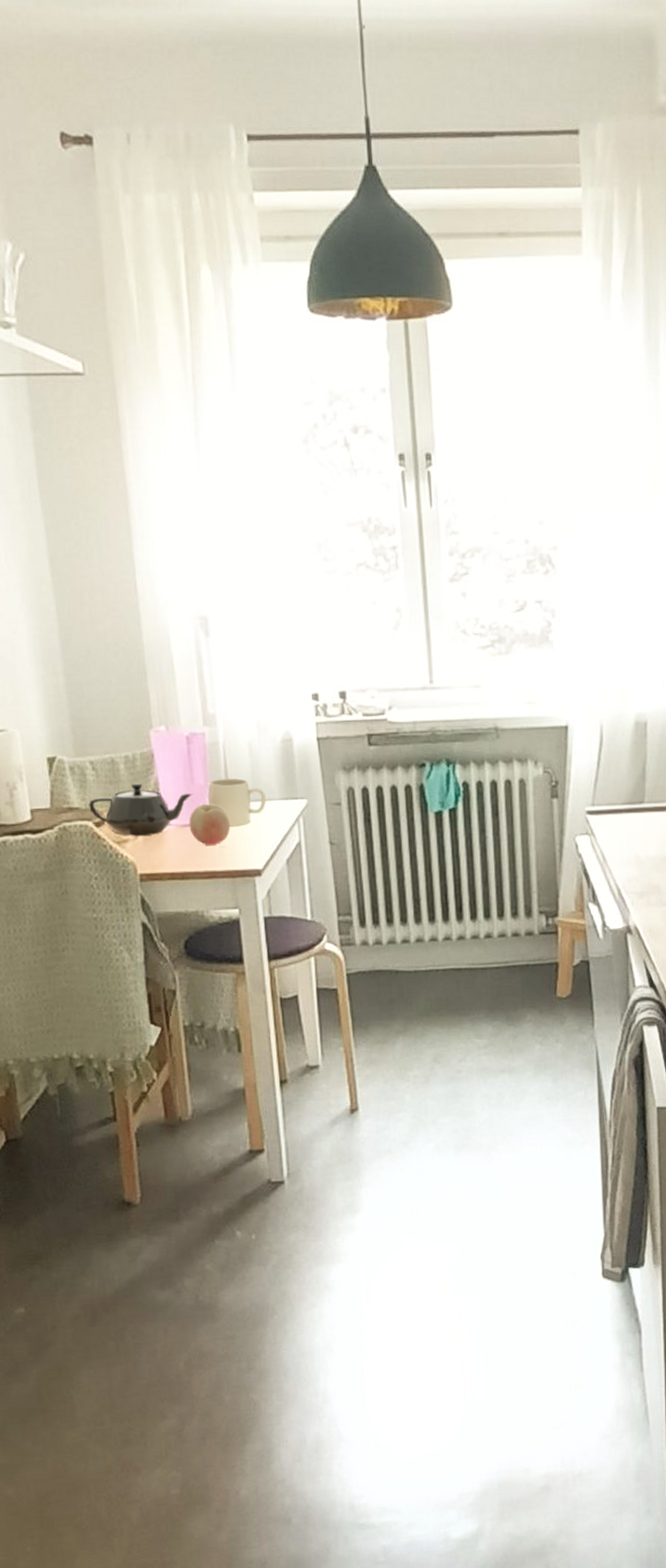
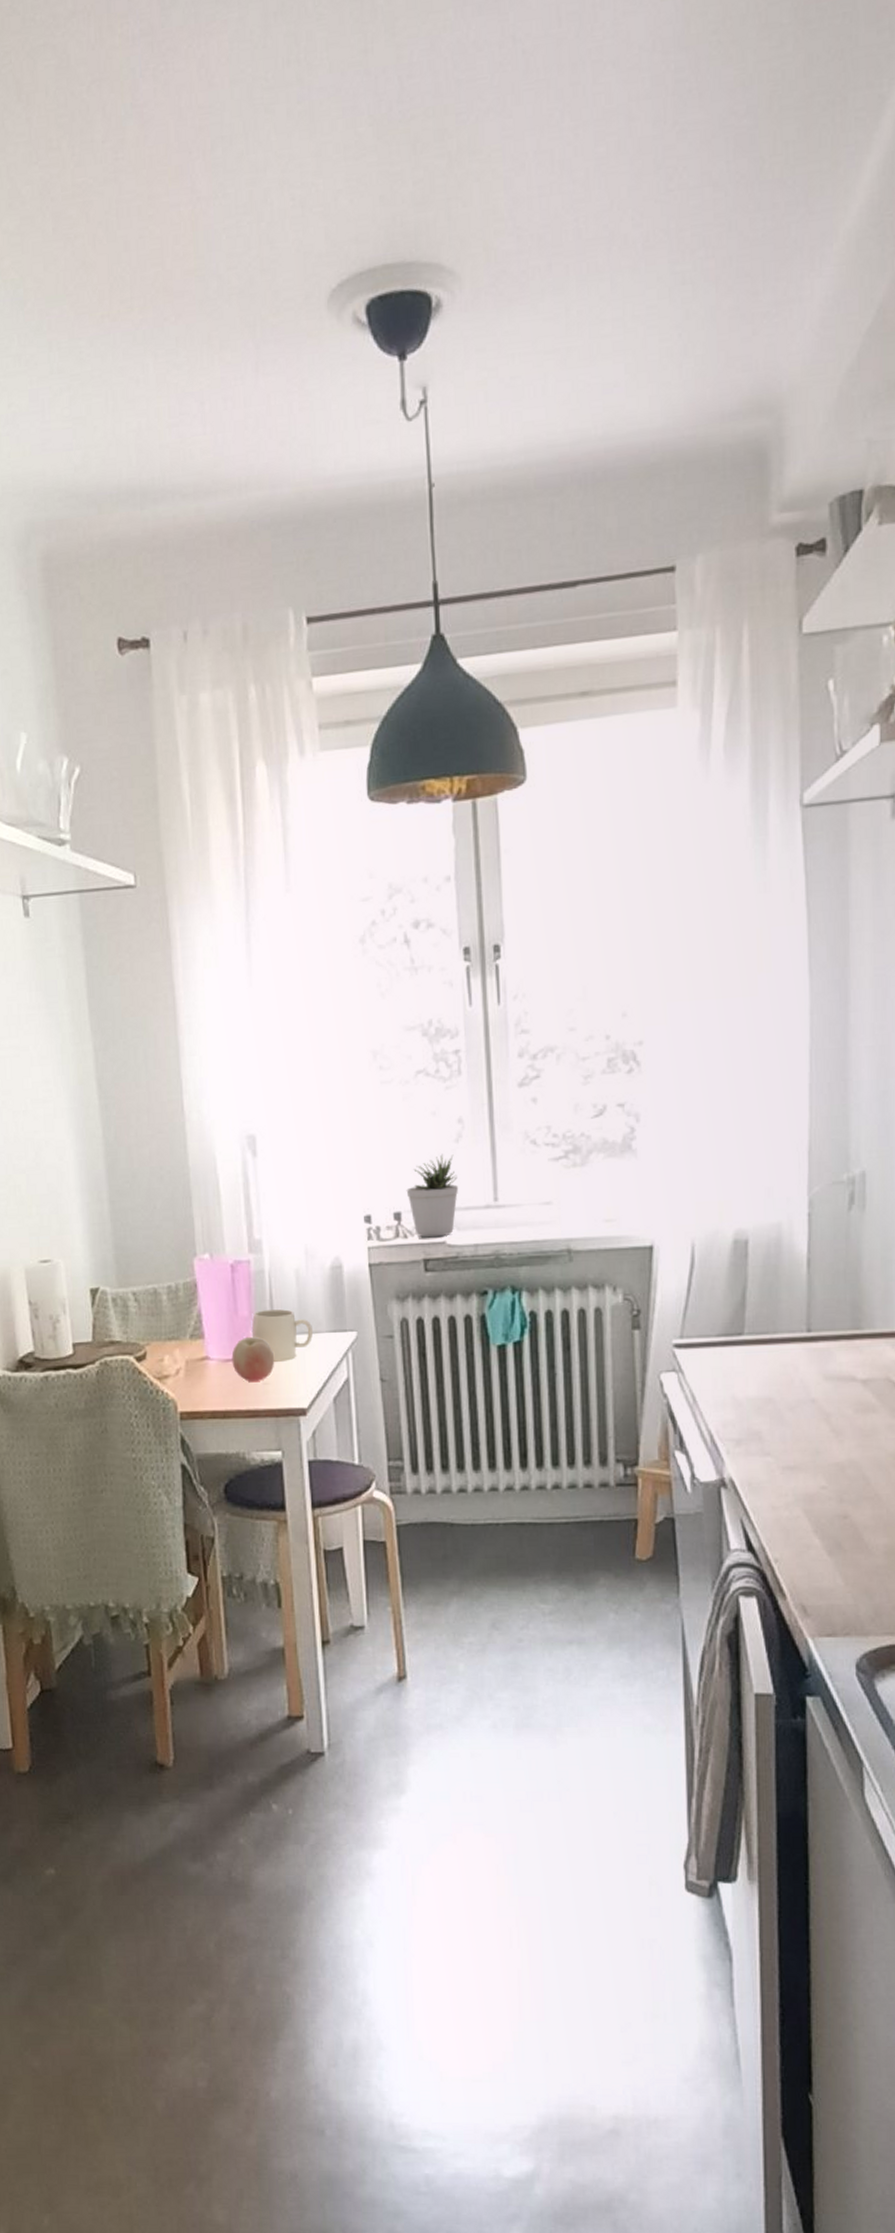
teapot: present [88,783,193,836] -> none [130,1315,237,1372]
potted plant: none [350,639,397,715] -> present [406,1154,458,1238]

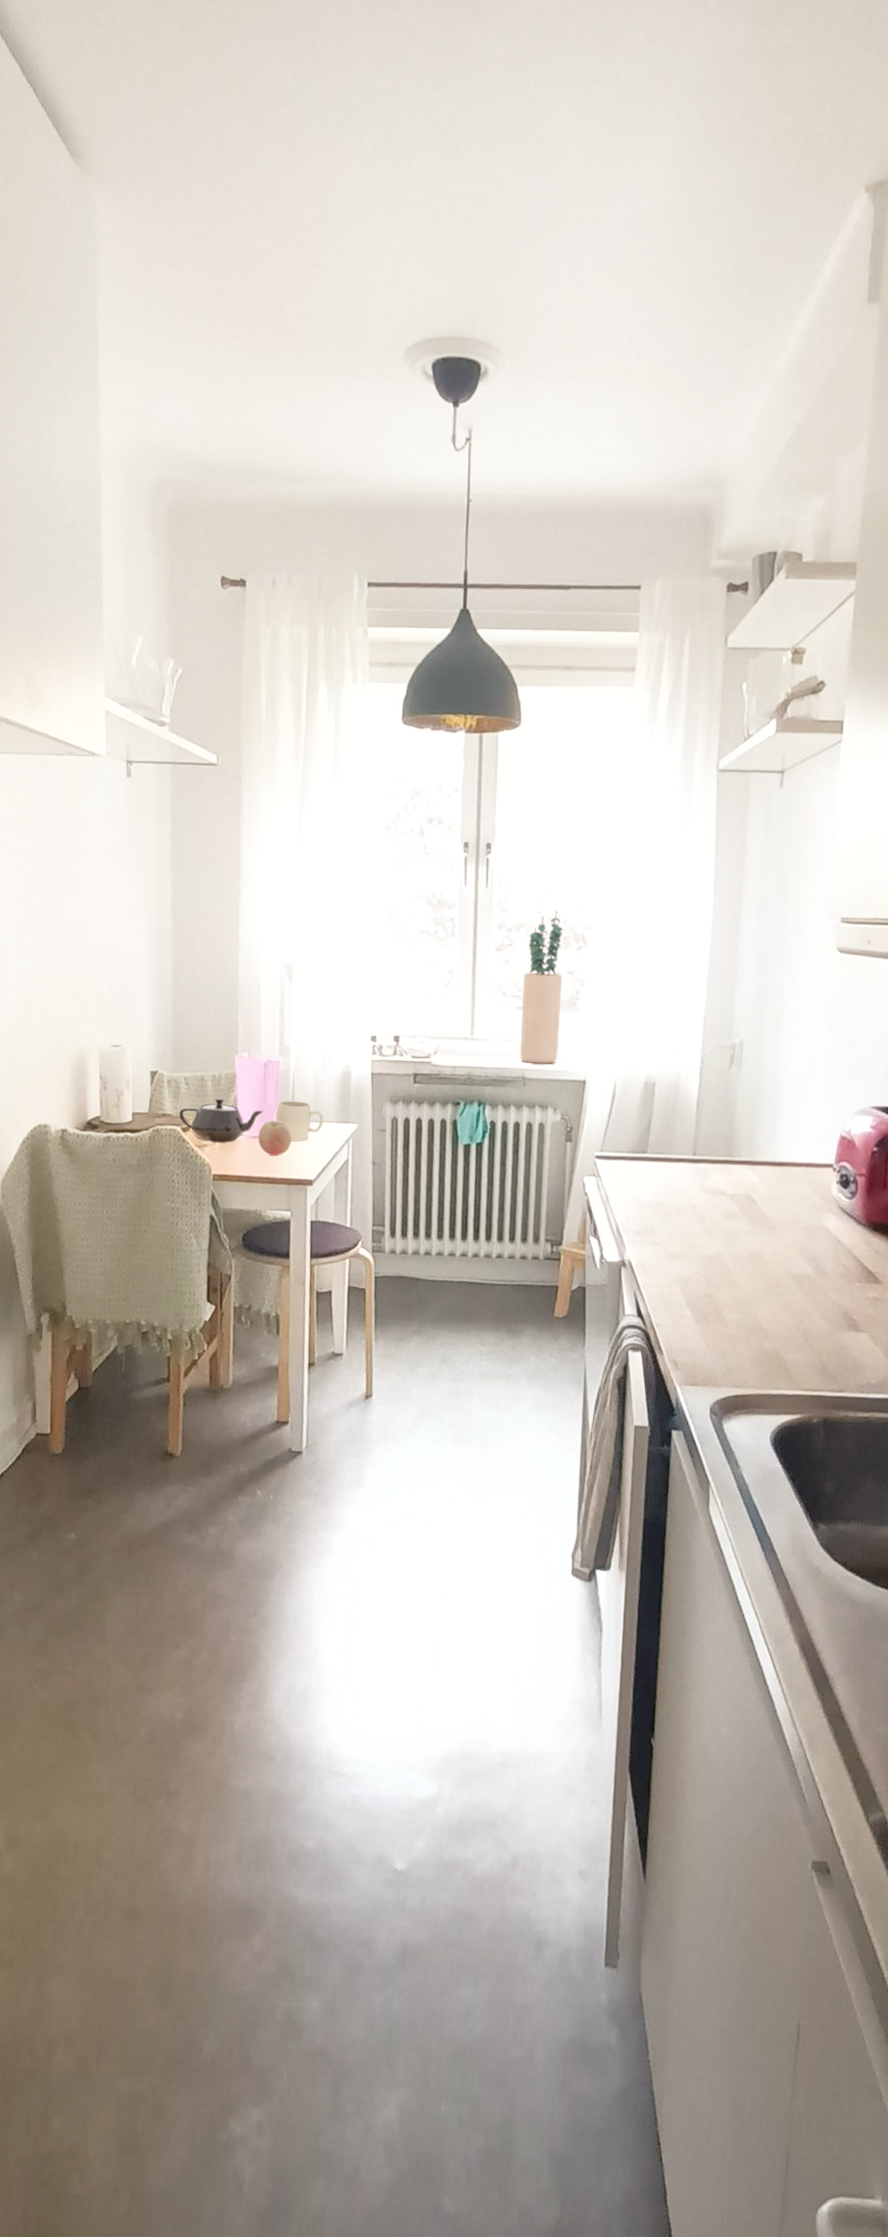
teapot: none [130,1315,237,1372] -> present [179,1098,264,1143]
potted plant: present [406,1154,458,1238] -> none [405,995,445,1058]
vase: none [557,1022,613,1231] -> present [519,910,563,1064]

